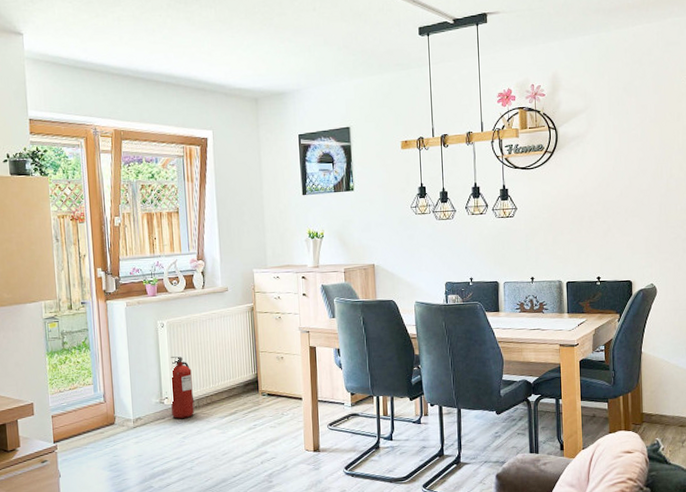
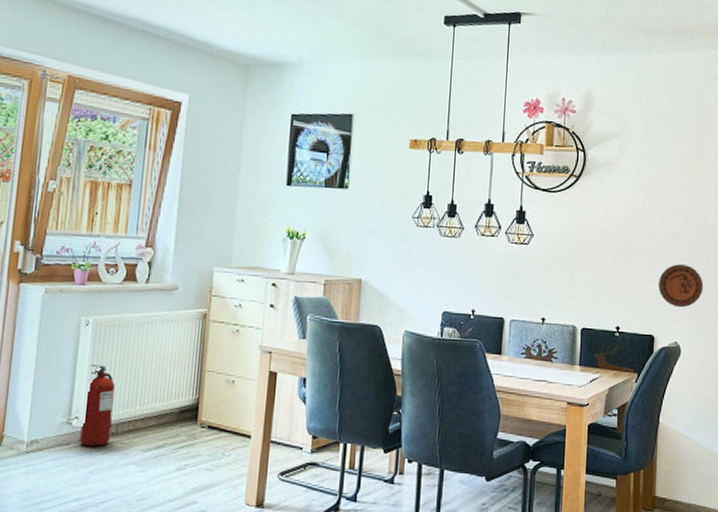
decorative plate: none [633,216,674,254] -> present [659,264,703,308]

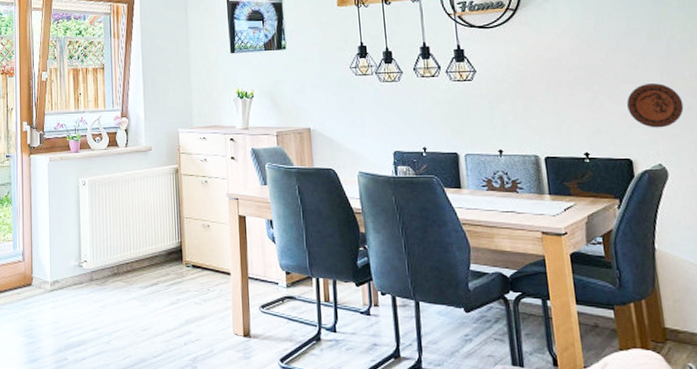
fire extinguisher: present [80,363,115,447] -> none [90,216,114,285]

